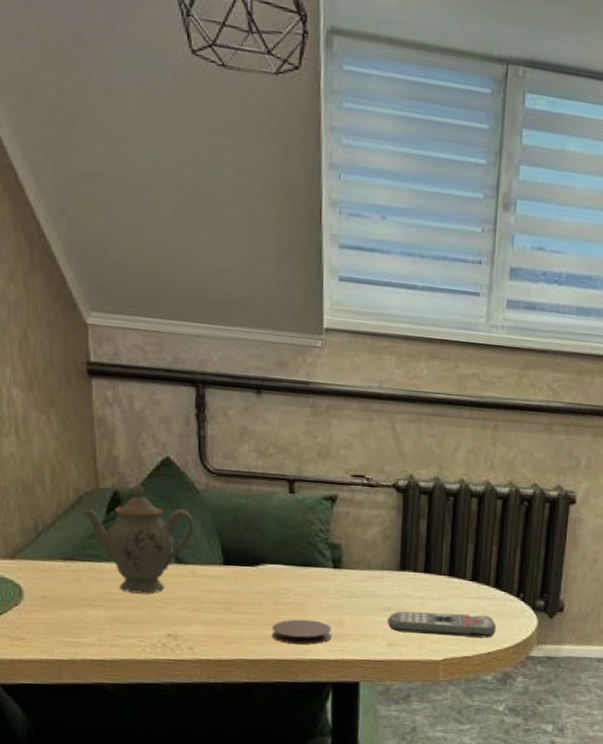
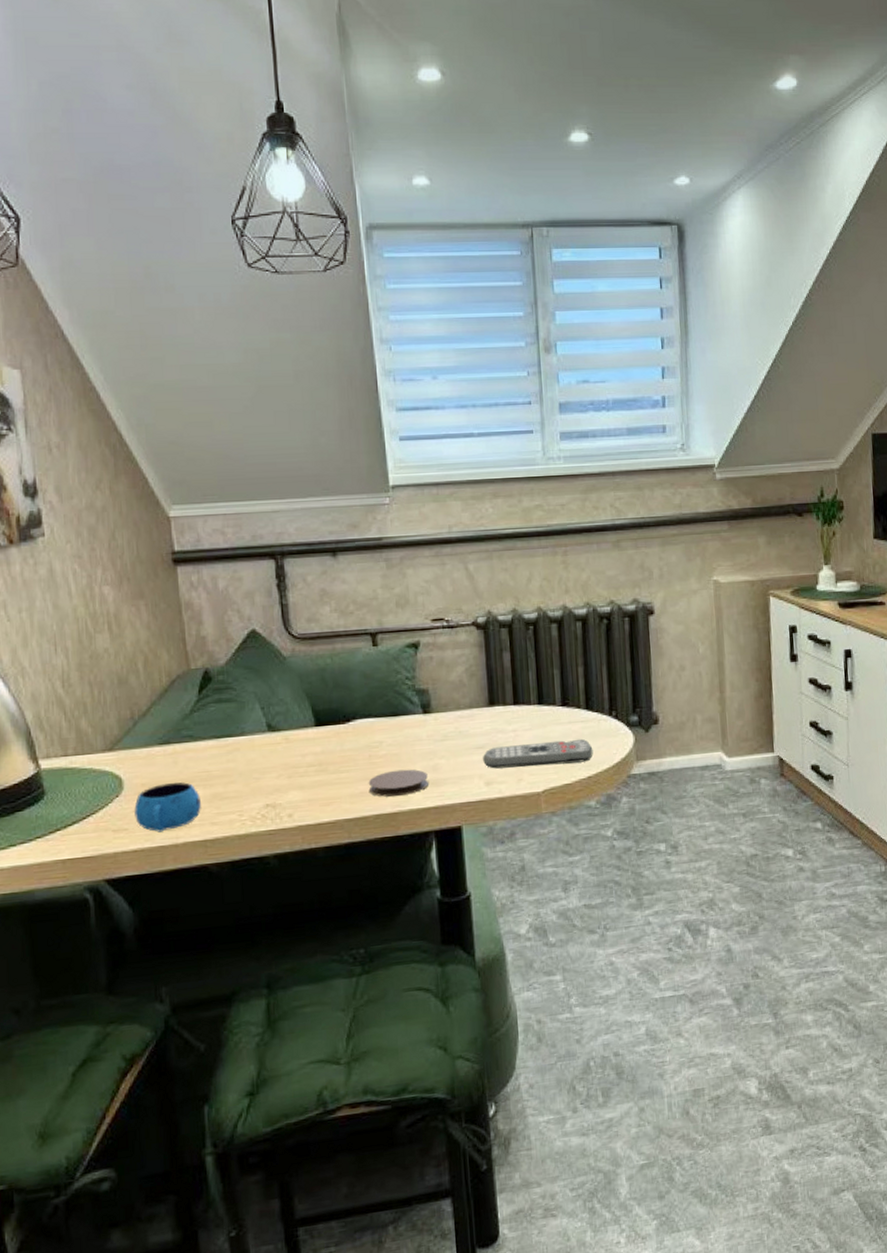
mug: none [33,599,101,646] -> present [134,782,201,833]
teapot: present [80,484,194,594] -> none [174,659,284,768]

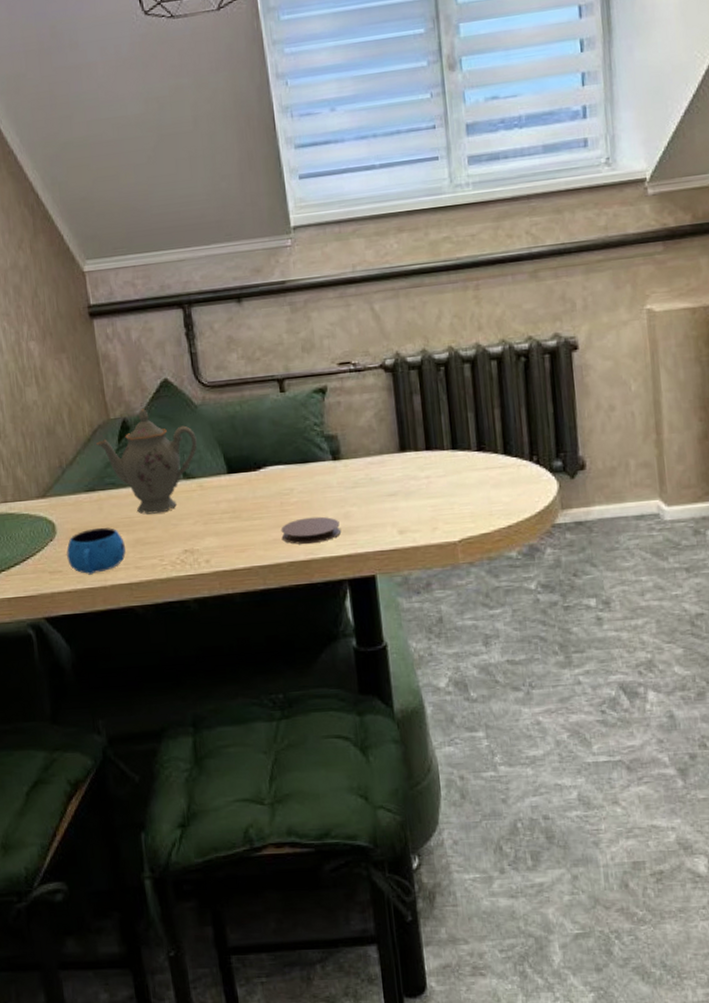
teapot: none [174,659,284,768] -> present [96,409,197,514]
remote control: present [482,738,593,769] -> none [394,485,513,517]

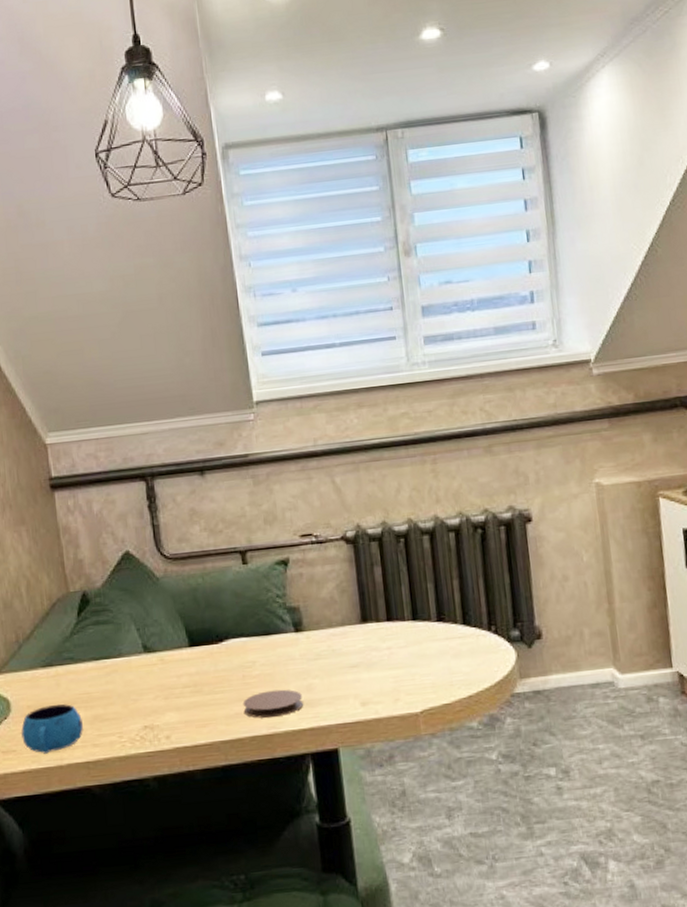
teapot: present [96,409,197,514] -> none [55,582,159,690]

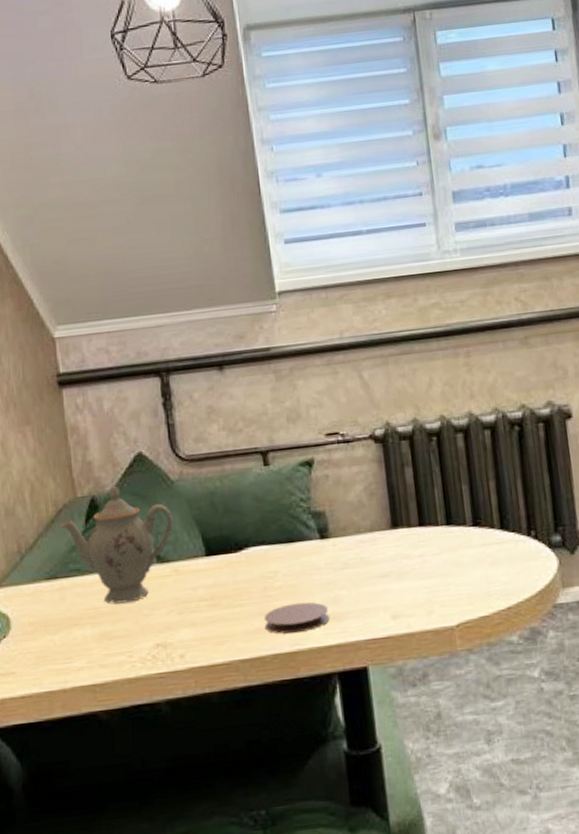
mug: present [21,704,83,754] -> none [22,620,89,677]
teapot: none [55,582,159,690] -> present [60,486,173,604]

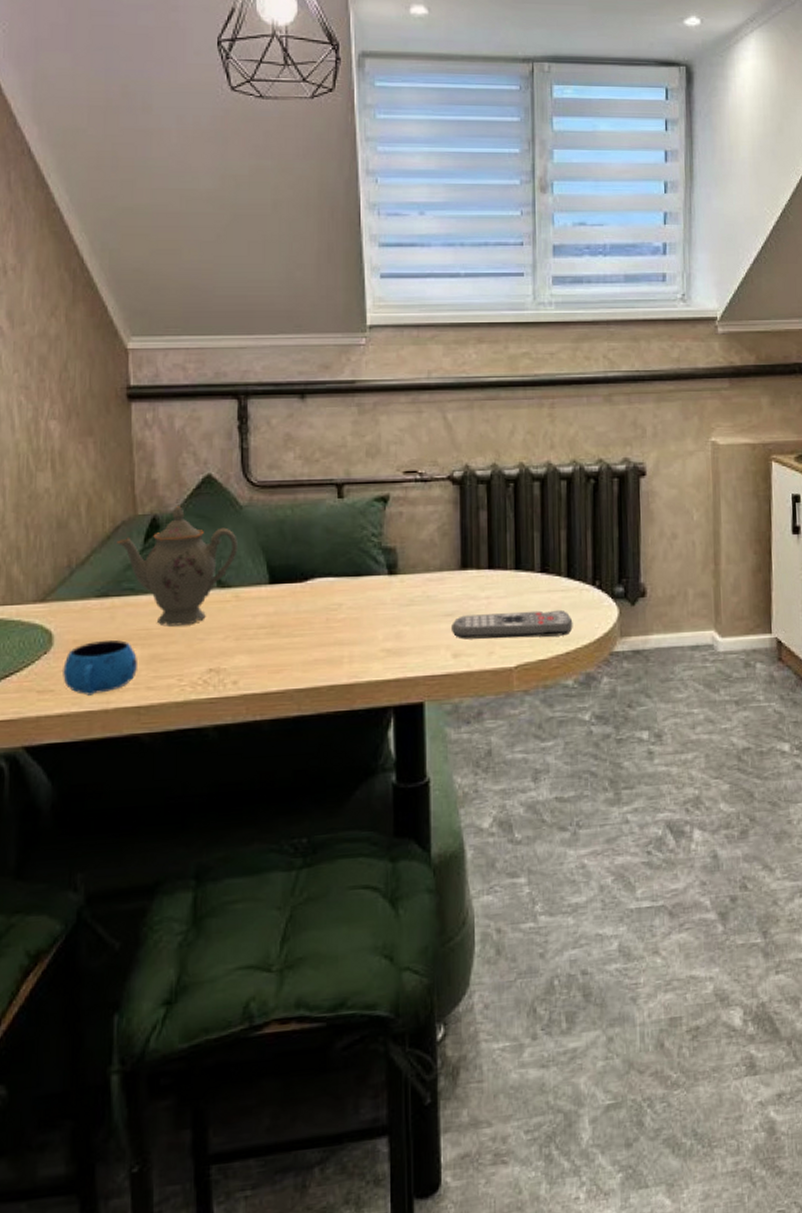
mug: none [22,620,89,677] -> present [63,640,137,696]
coaster: present [263,602,329,634] -> none [323,635,390,667]
remote control: none [386,563,512,600] -> present [450,609,573,639]

